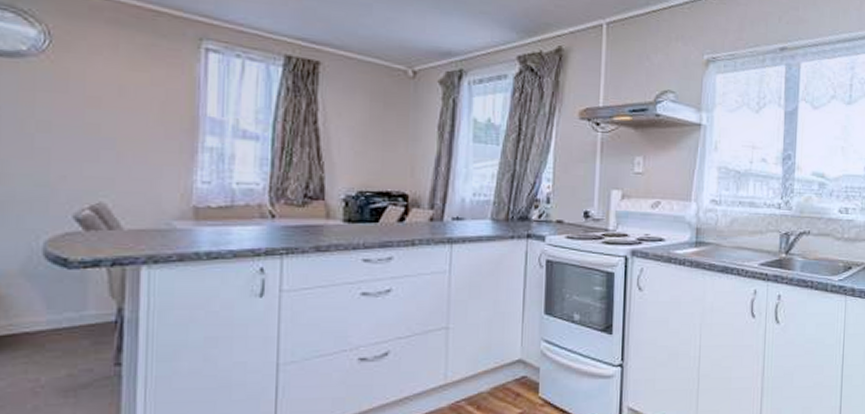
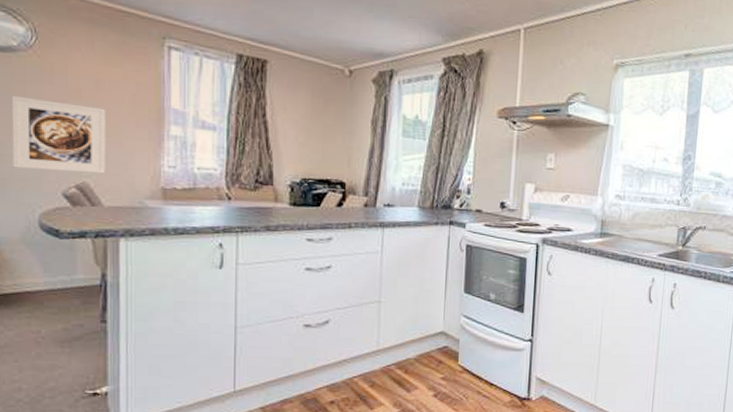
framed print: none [14,106,129,193] -> present [11,95,106,174]

